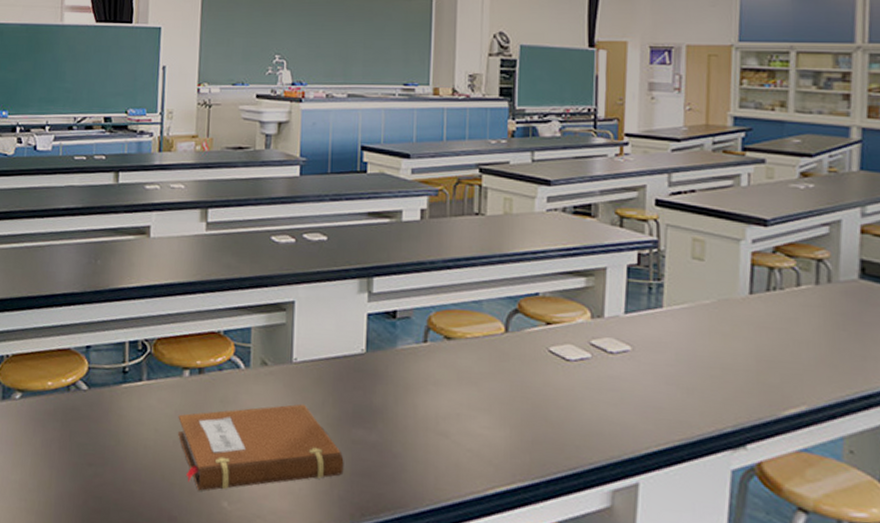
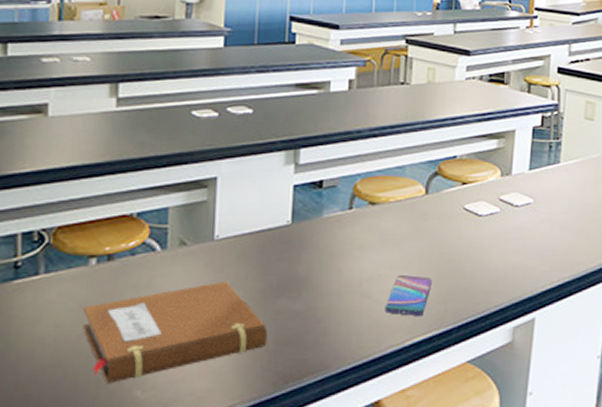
smartphone: none [464,416,516,465] -> present [385,274,433,317]

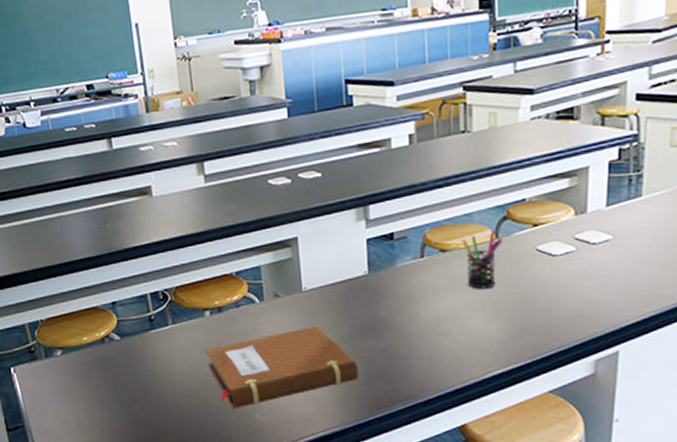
smartphone: present [385,274,433,317] -> none [463,314,509,352]
pen holder: none [392,186,432,247] -> present [462,230,502,289]

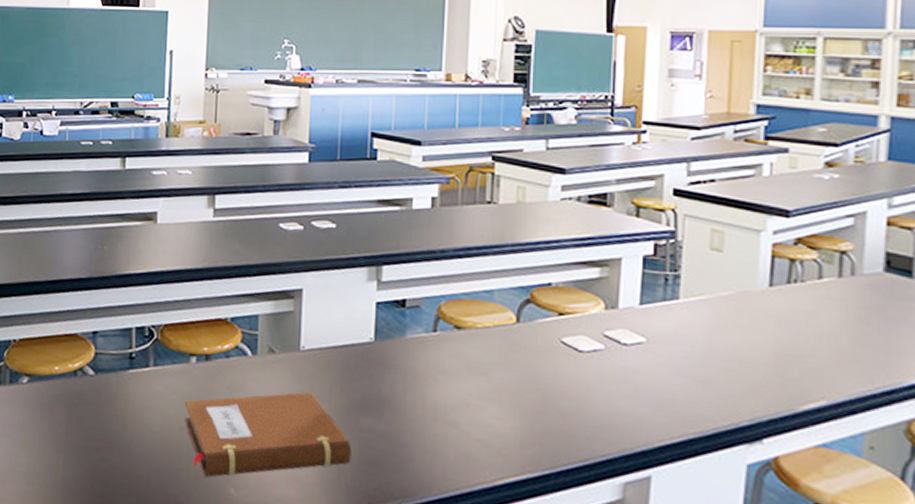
pen holder: present [462,230,502,289] -> none [479,313,524,378]

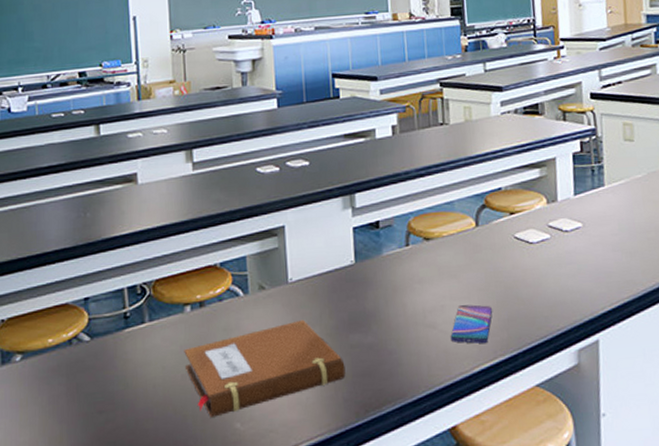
smartphone: none [473,406,526,456] -> present [450,304,493,344]

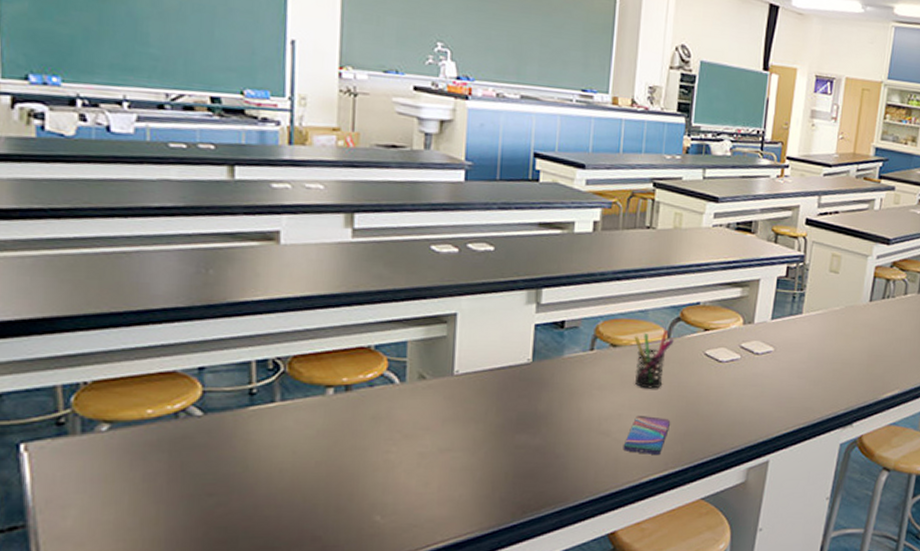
notebook: present [184,319,346,418] -> none [320,415,507,508]
pen holder: none [444,219,483,278] -> present [634,330,674,389]

